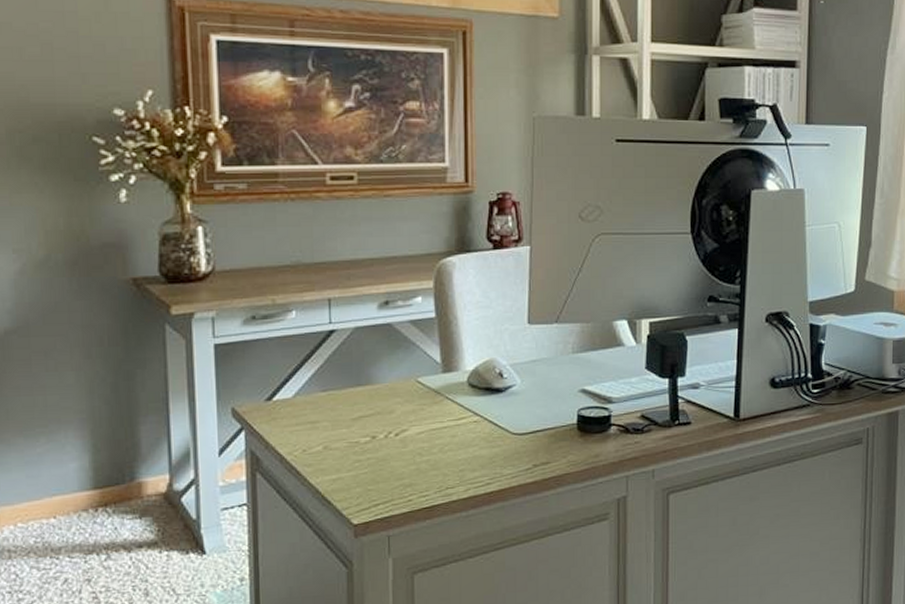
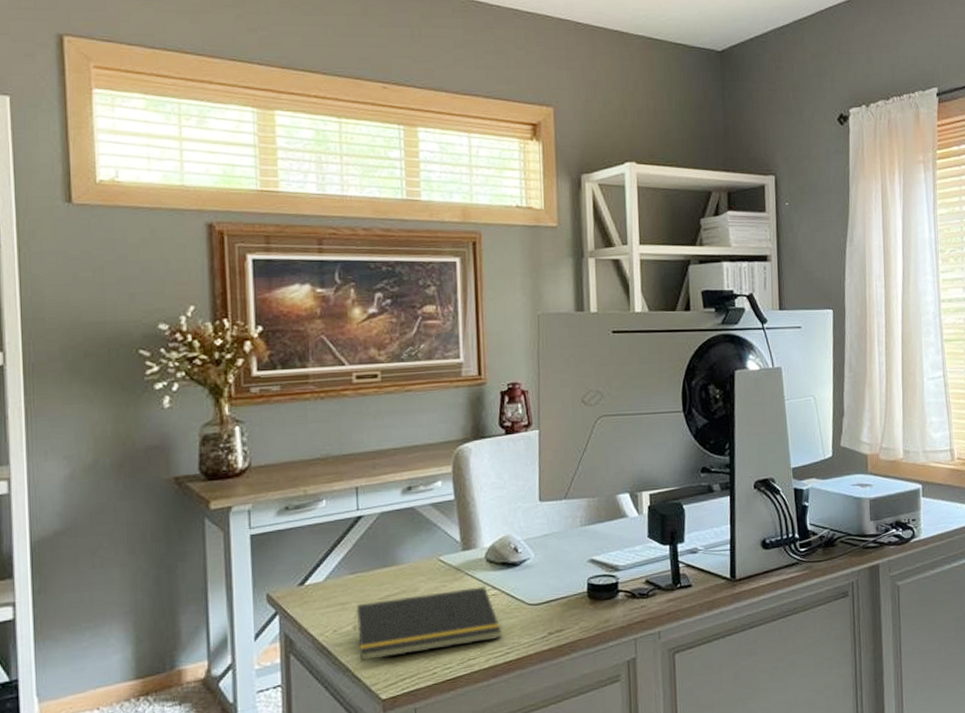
notepad: none [324,412,483,484] -> present [354,586,502,662]

